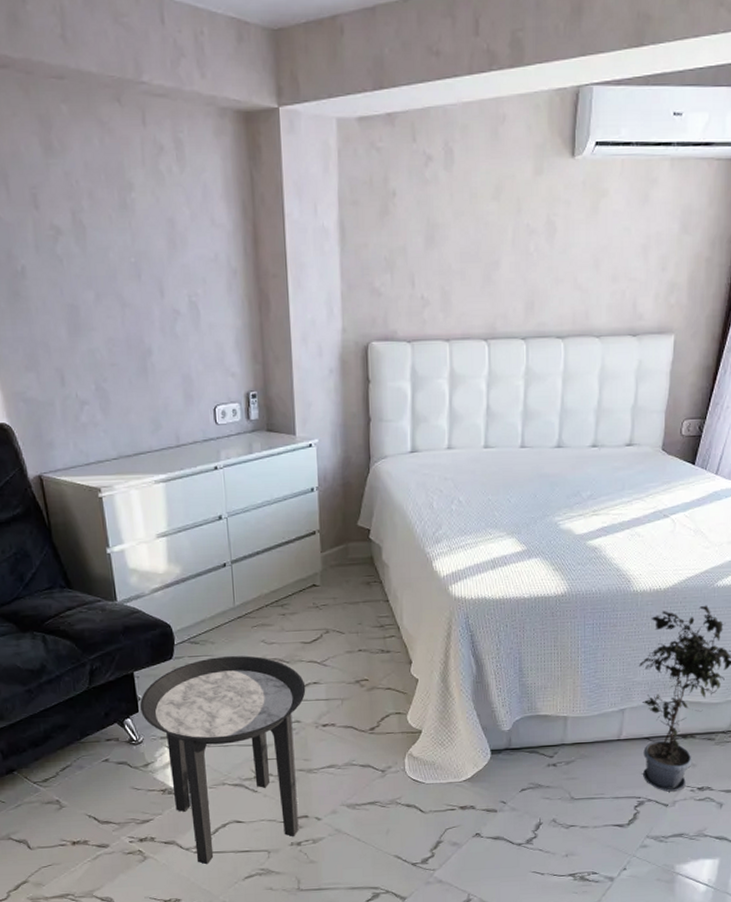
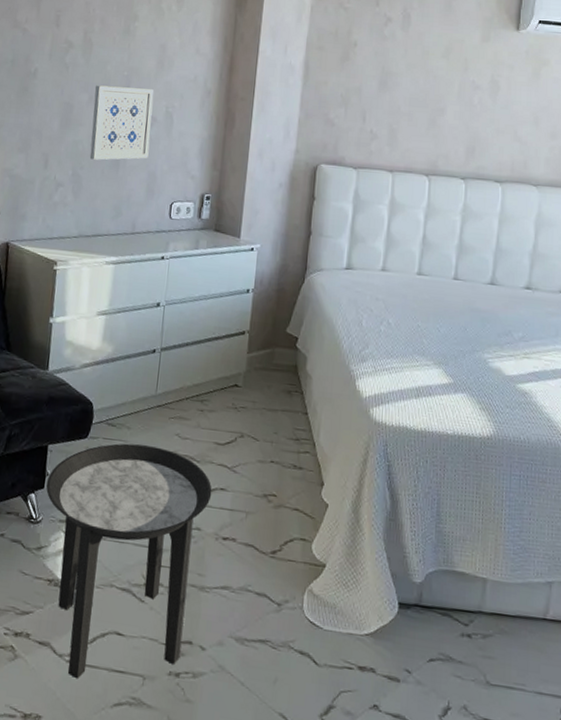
wall art: none [100,276,179,369] -> present [89,85,154,160]

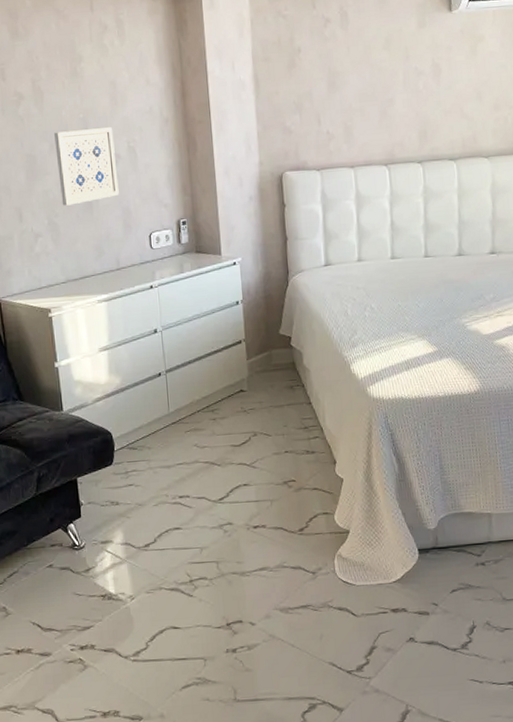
side table: present [45,443,212,680] -> none [82,459,237,674]

